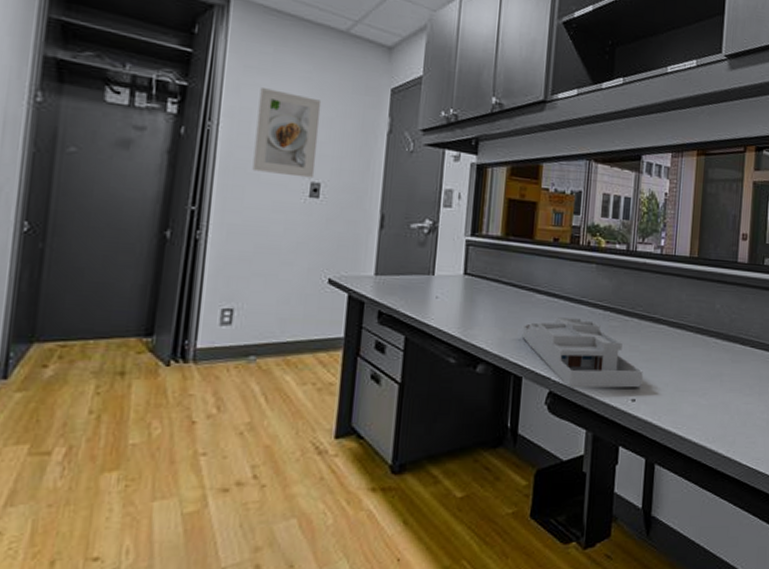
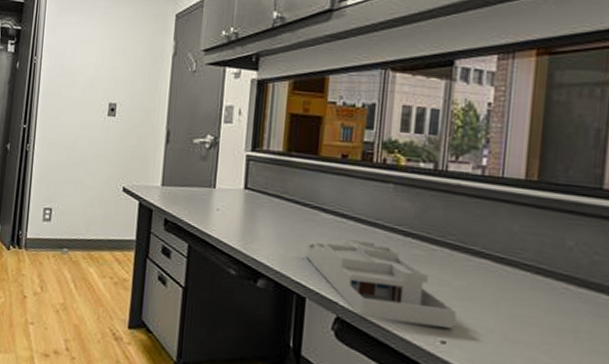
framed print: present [252,88,322,178] -> none [65,25,118,100]

